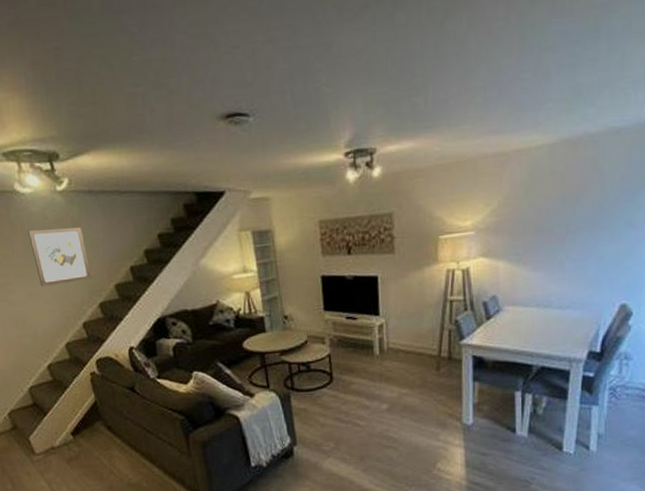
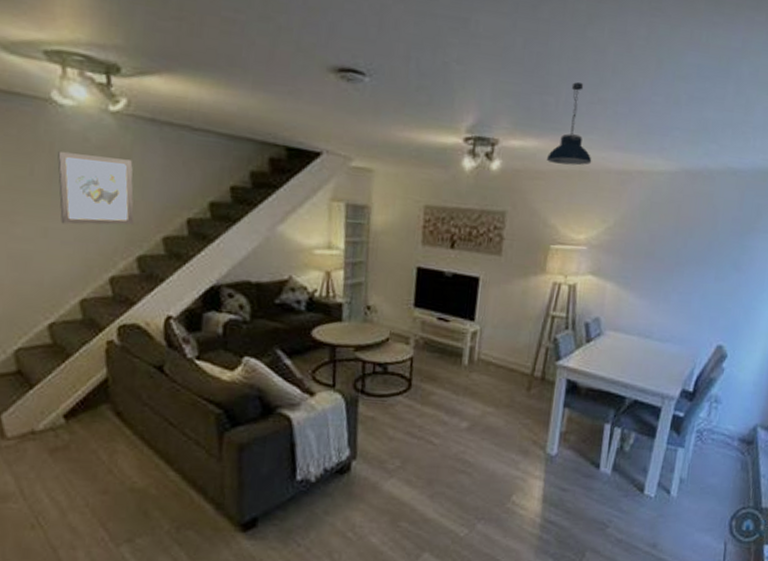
pendant light: none [424,77,468,159] -> present [547,82,592,166]

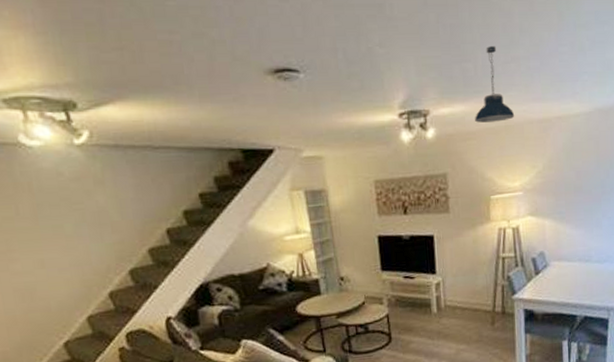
wall art: present [58,152,134,225] -> none [37,186,120,253]

